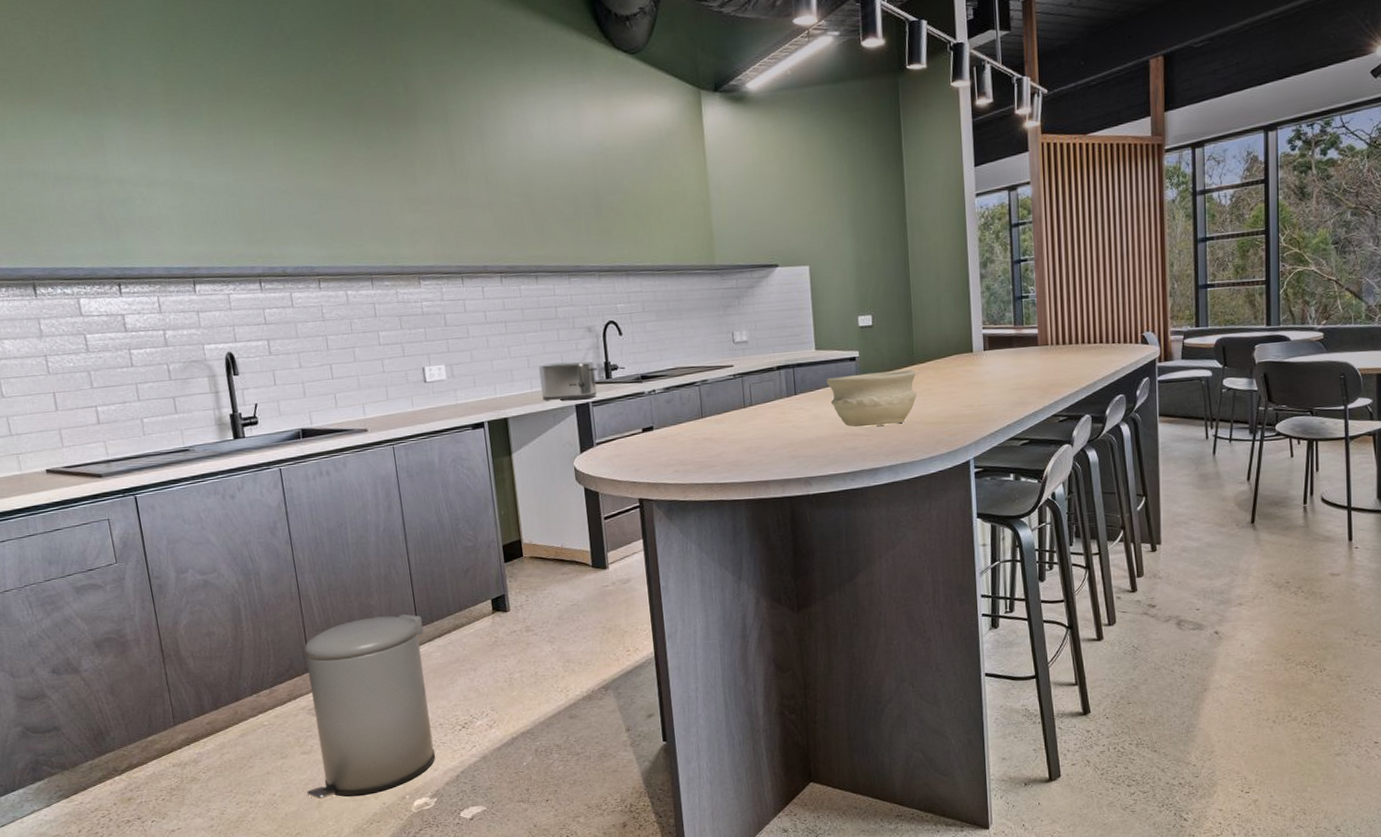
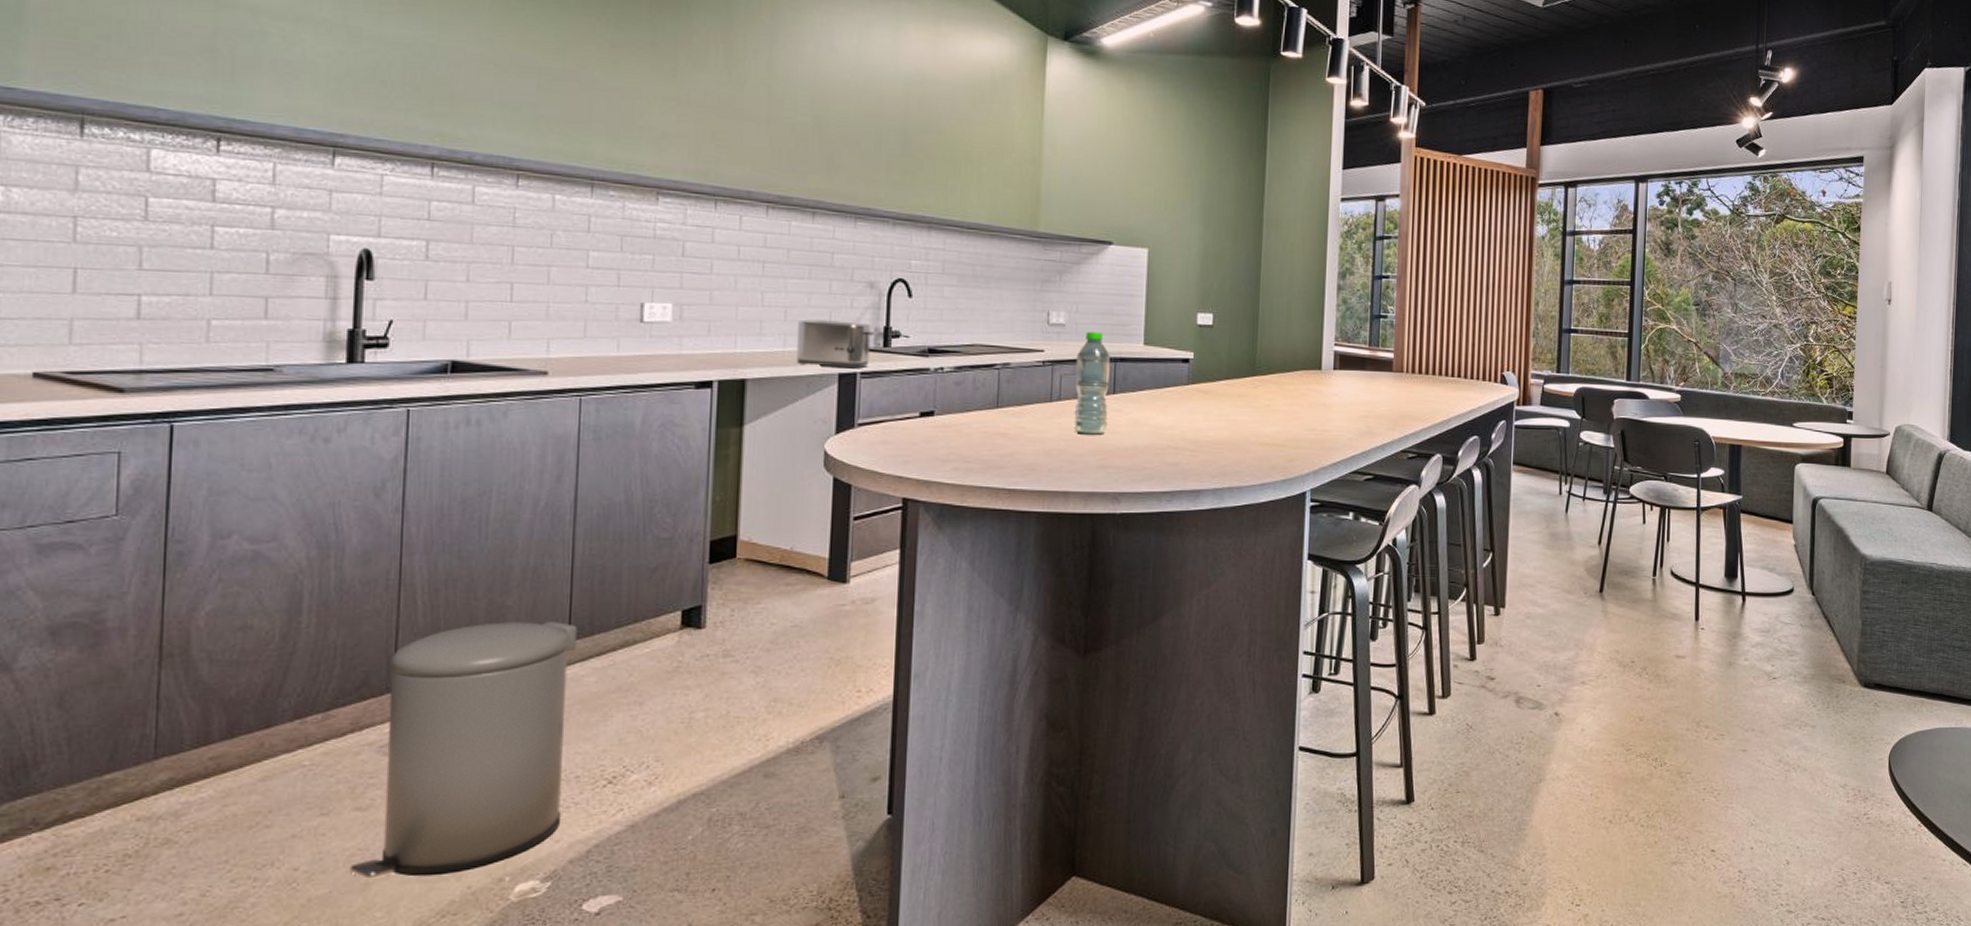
water bottle: none [760,344,794,433] -> present [1073,332,1110,436]
bowl: present [826,369,917,427] -> none [1152,378,1255,441]

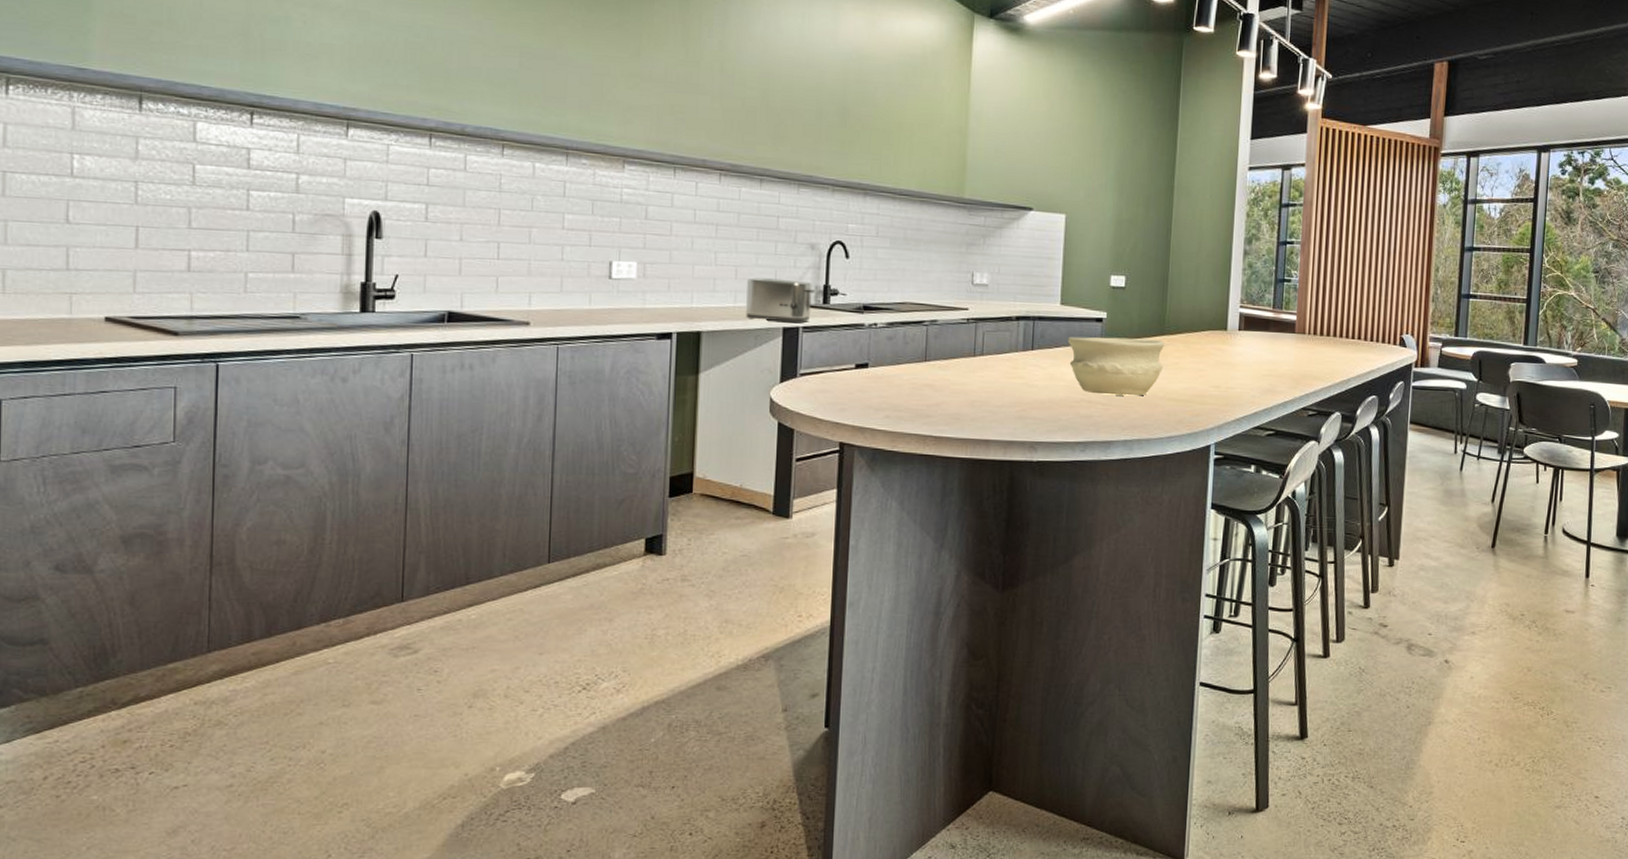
pedal bin: present [349,620,578,879] -> none [367,544,556,763]
water bottle: present [1073,332,1110,436] -> none [994,292,1029,389]
bowl: none [1152,378,1255,441] -> present [1067,336,1164,396]

